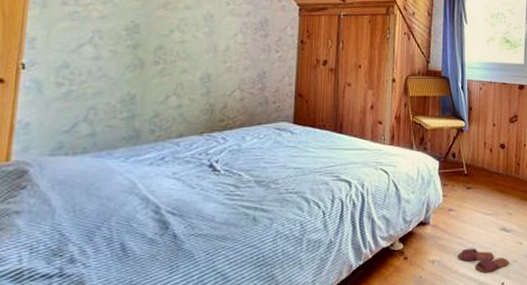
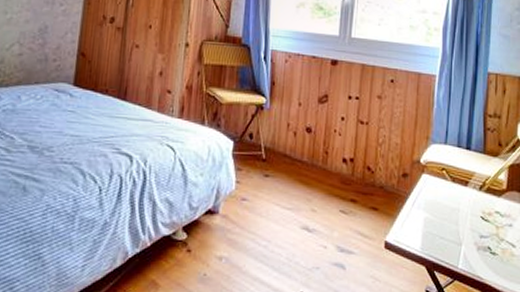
slippers: present [457,248,509,273] -> none [249,246,310,279]

